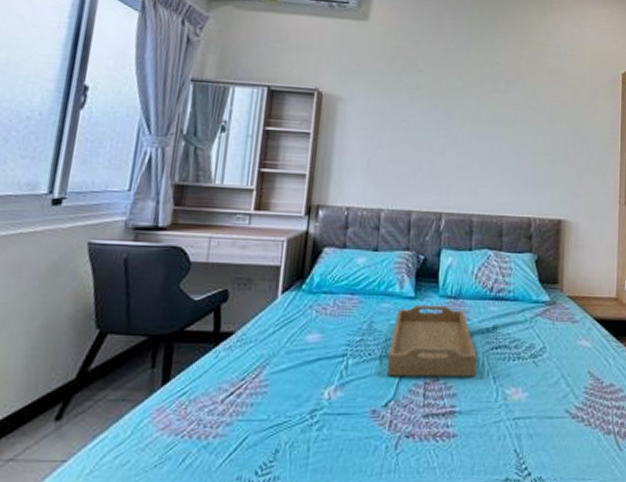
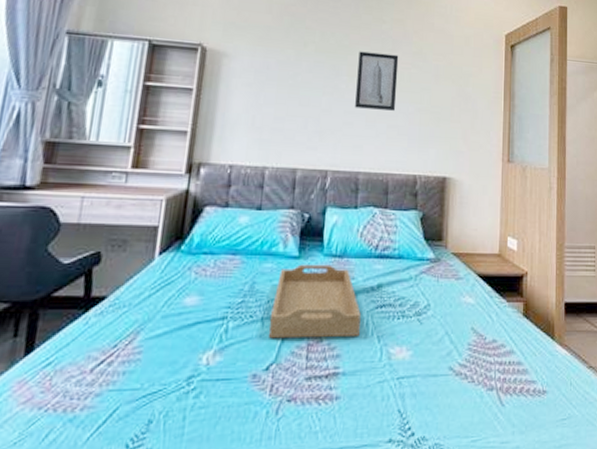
wall art: none [468,93,512,153] -> present [355,51,399,111]

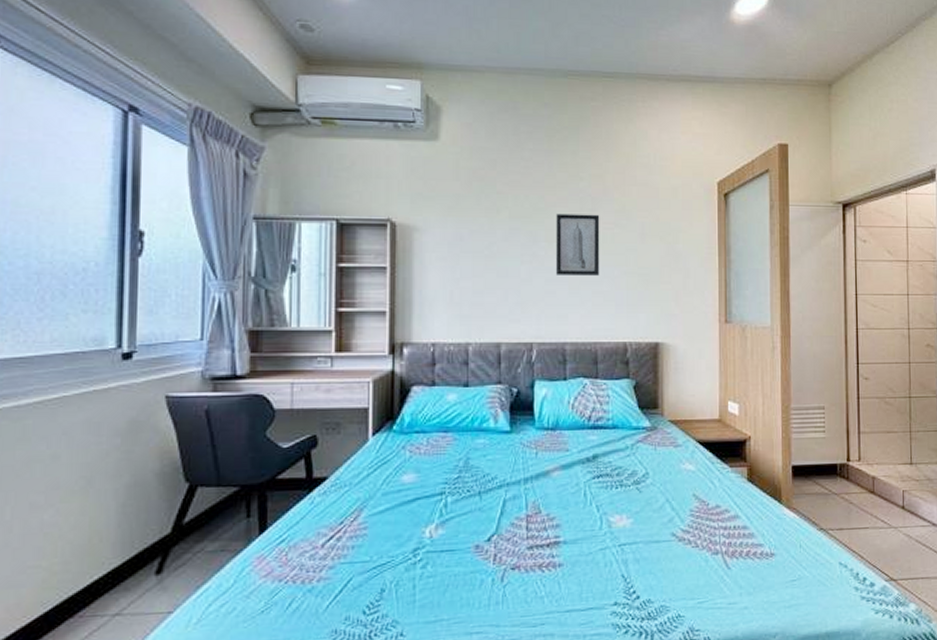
serving tray: present [268,264,361,339] -> none [486,437,578,512]

